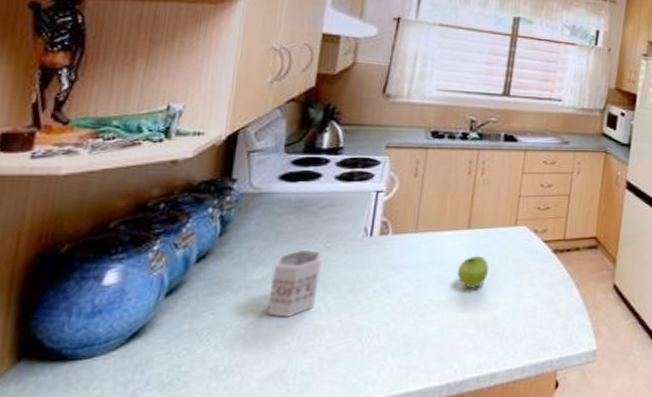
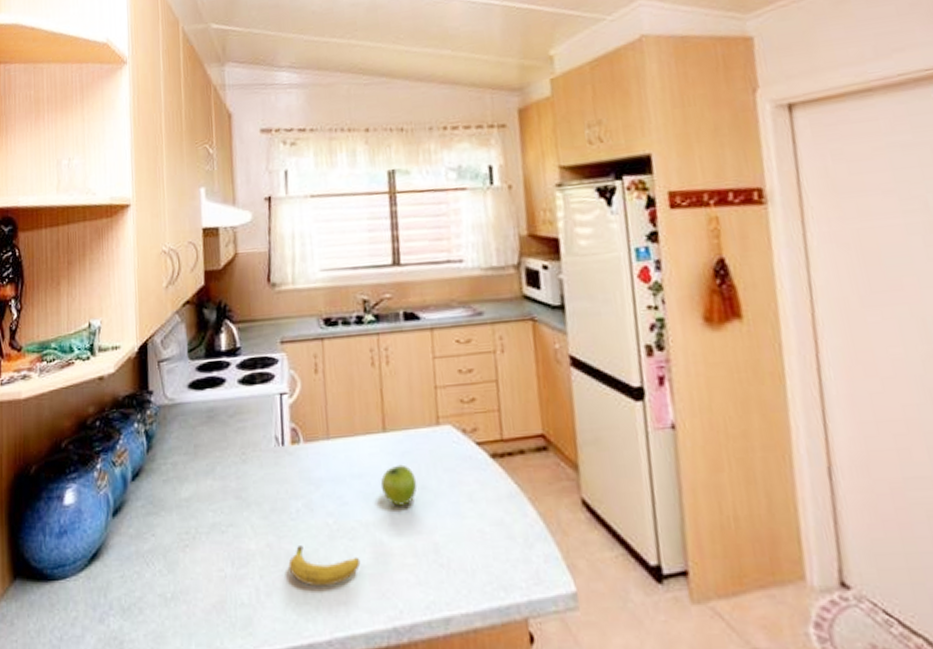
mug: present [267,249,323,317] -> none [197,463,242,540]
fruit: none [357,321,427,355] -> present [288,546,361,587]

